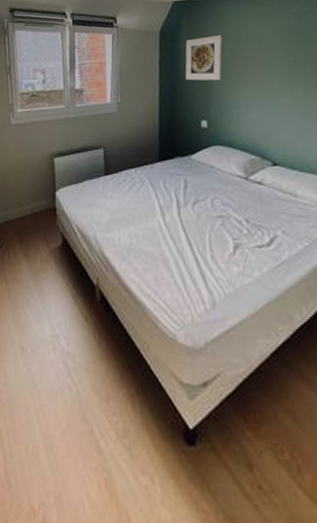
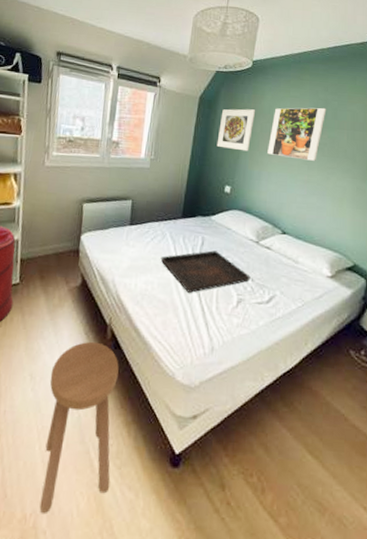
stool: none [42,305,121,506] -> present [39,341,119,514]
serving tray: none [142,193,245,242] -> present [160,250,251,293]
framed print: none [241,21,301,82] -> present [267,107,327,161]

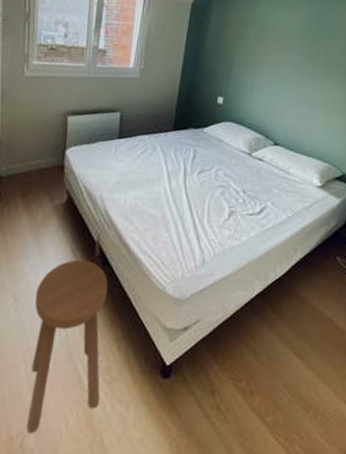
serving tray: present [160,250,251,293] -> none [151,163,242,207]
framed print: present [217,109,256,152] -> none [209,16,250,61]
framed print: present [267,107,327,161] -> none [261,16,321,71]

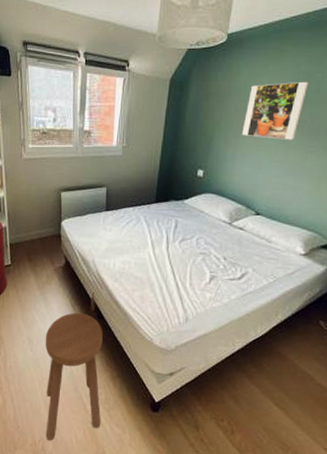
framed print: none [261,16,321,71] -> present [242,81,309,140]

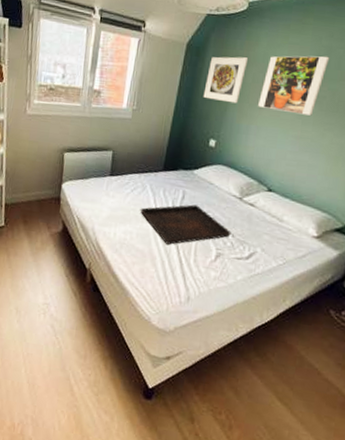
stool: present [45,312,103,441] -> none [26,283,98,425]
serving tray: none [136,232,223,271] -> present [140,204,231,245]
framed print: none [189,88,231,134] -> present [203,56,249,104]

